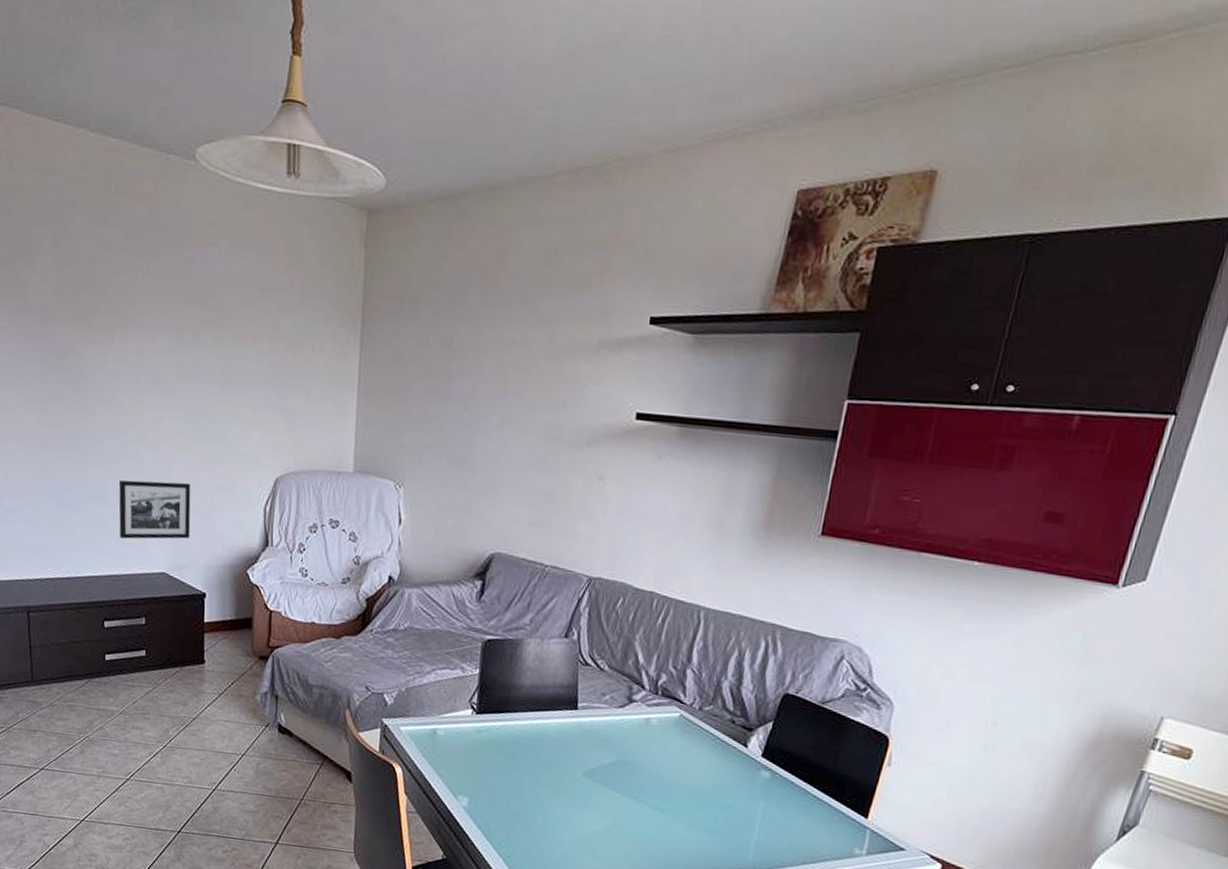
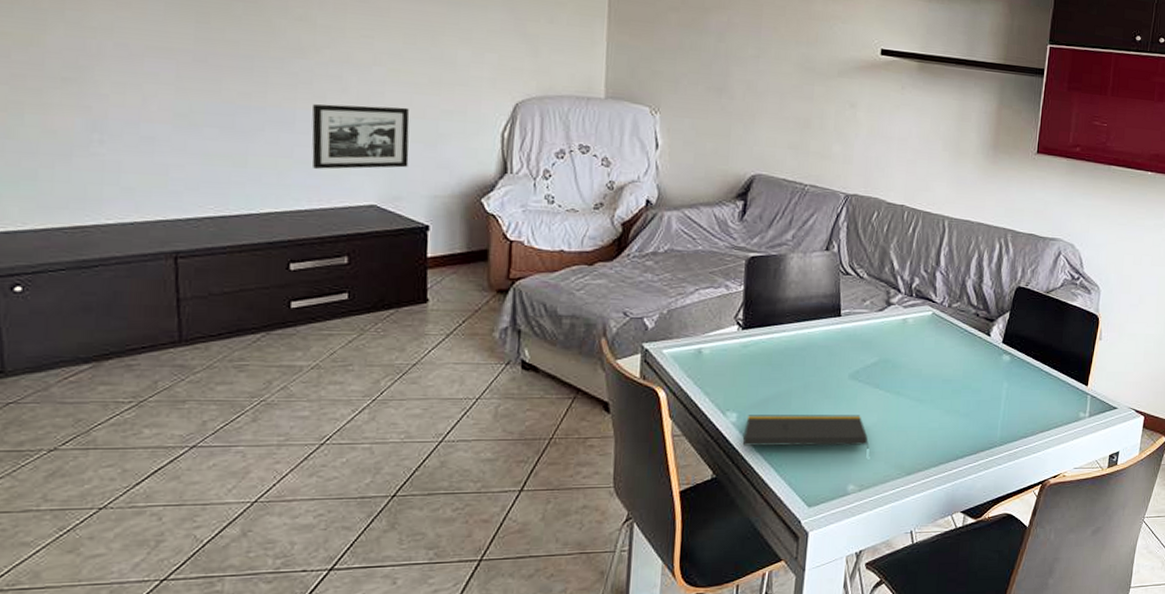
notepad: none [472,801,601,853] -> present [742,415,869,449]

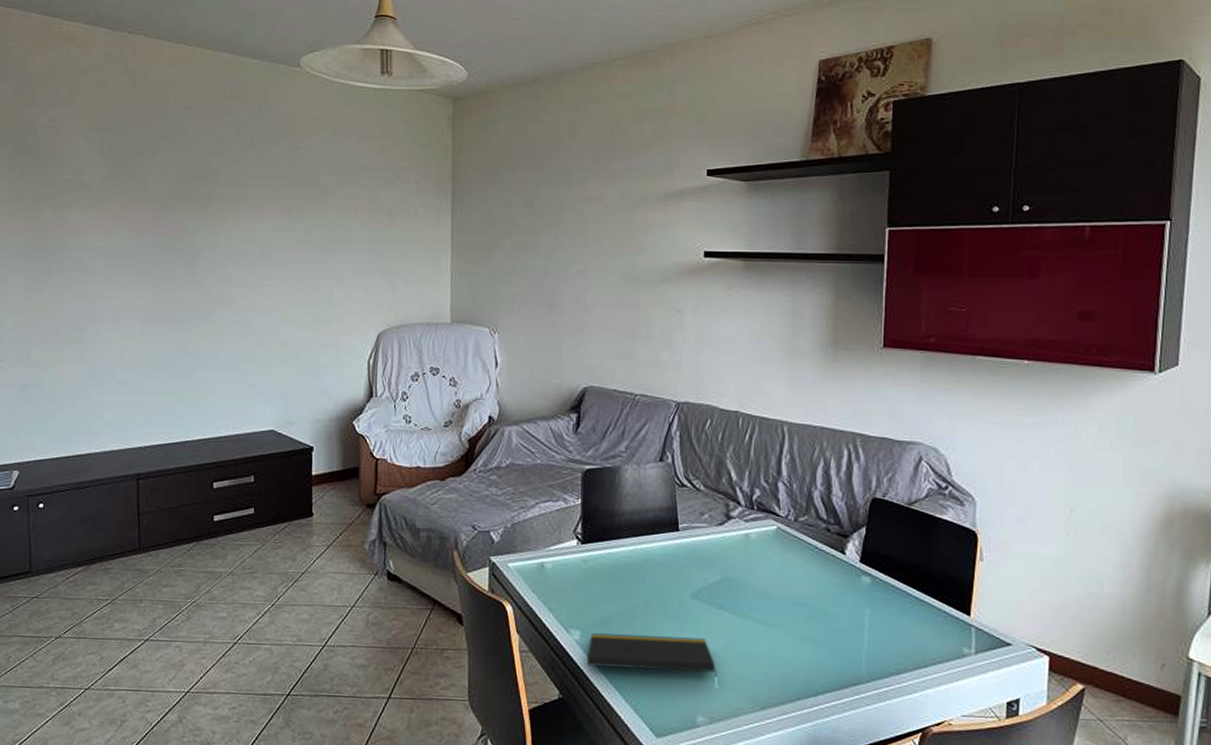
picture frame: present [311,104,410,170] -> none [228,344,298,401]

